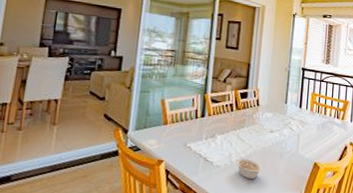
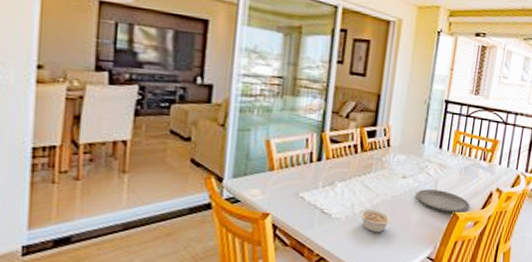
plate: none [282,142,329,163] -> present [416,189,470,212]

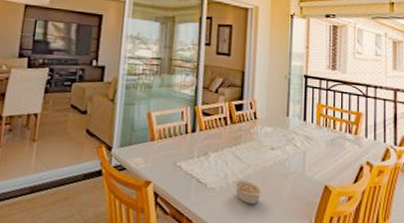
plate: present [416,189,470,212] -> none [286,161,341,186]

